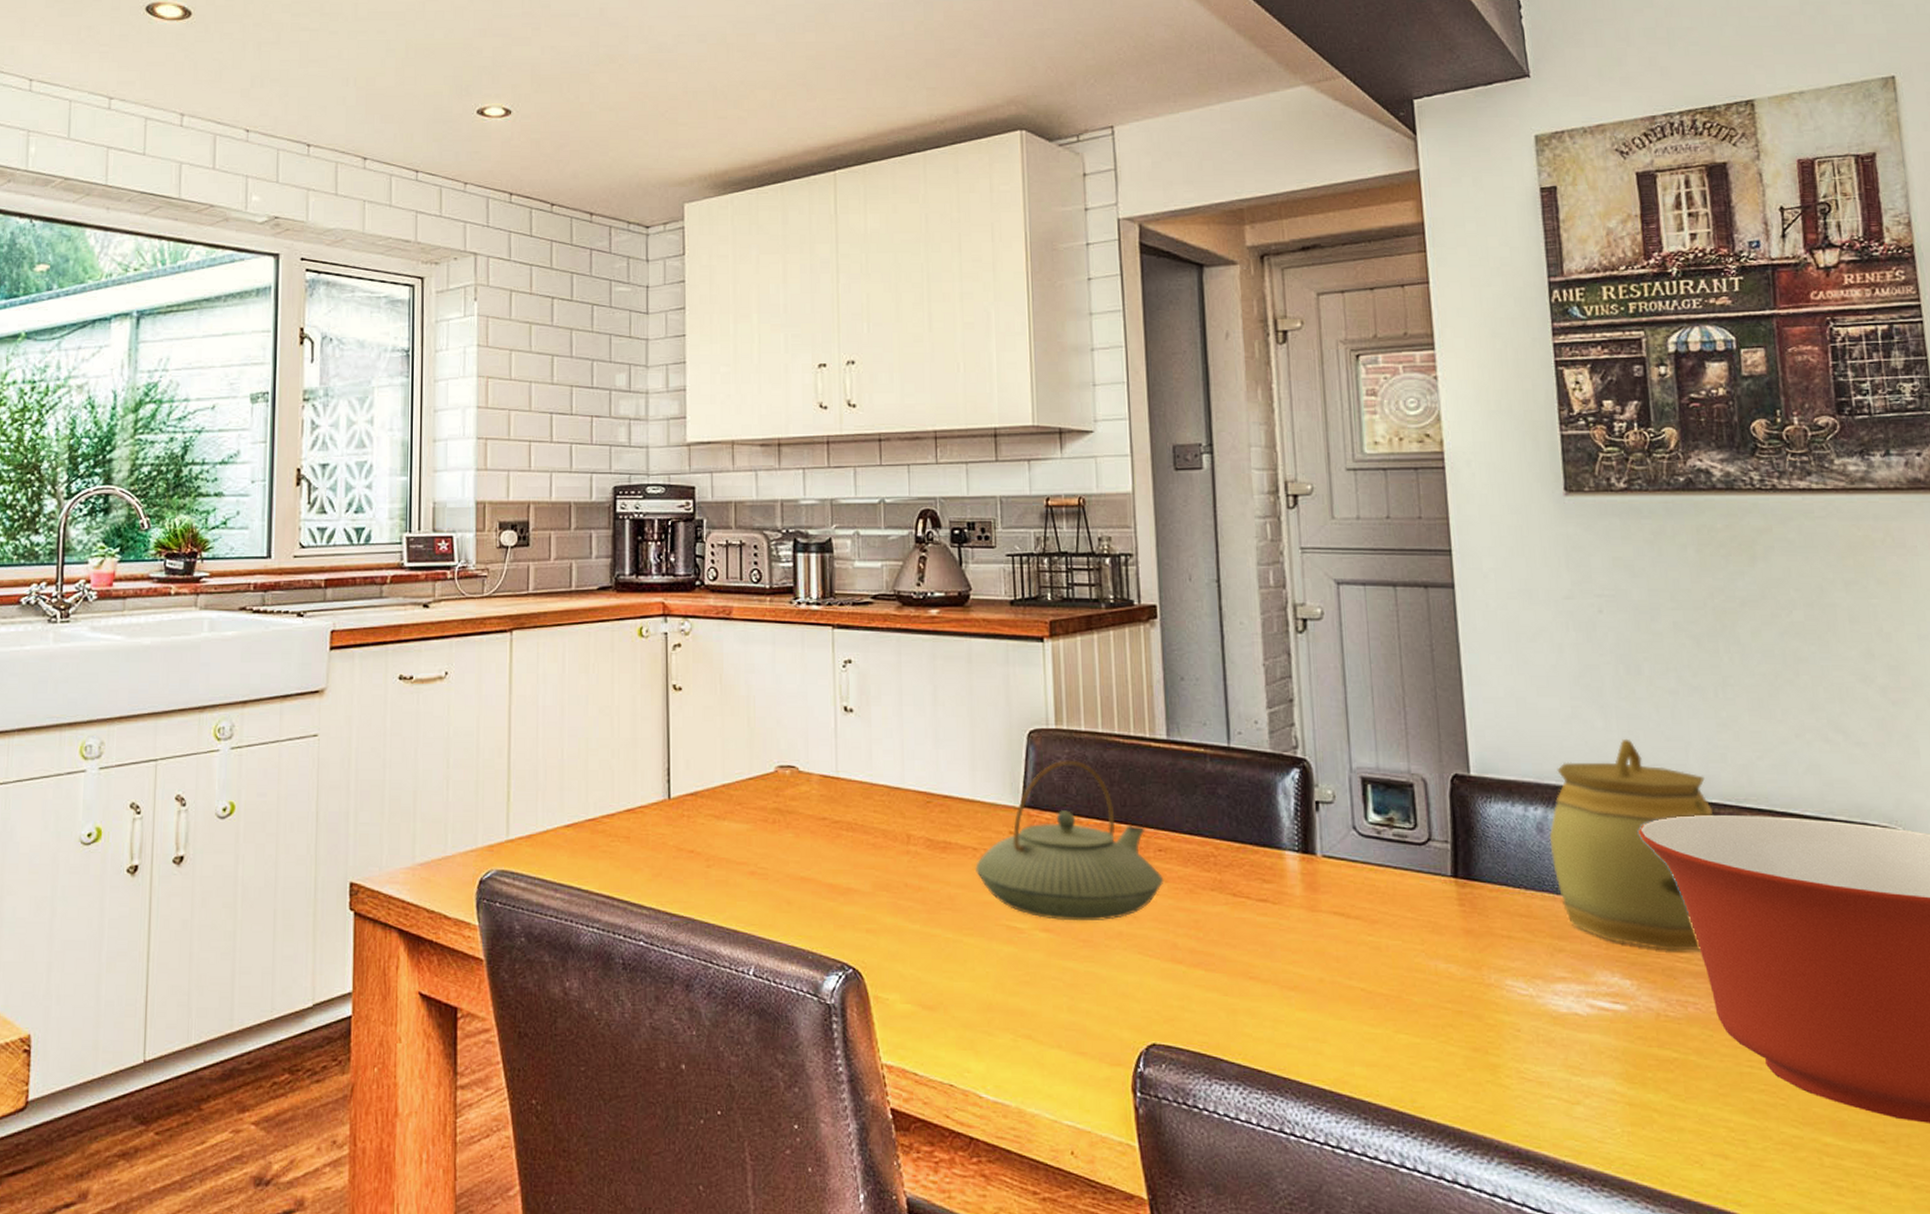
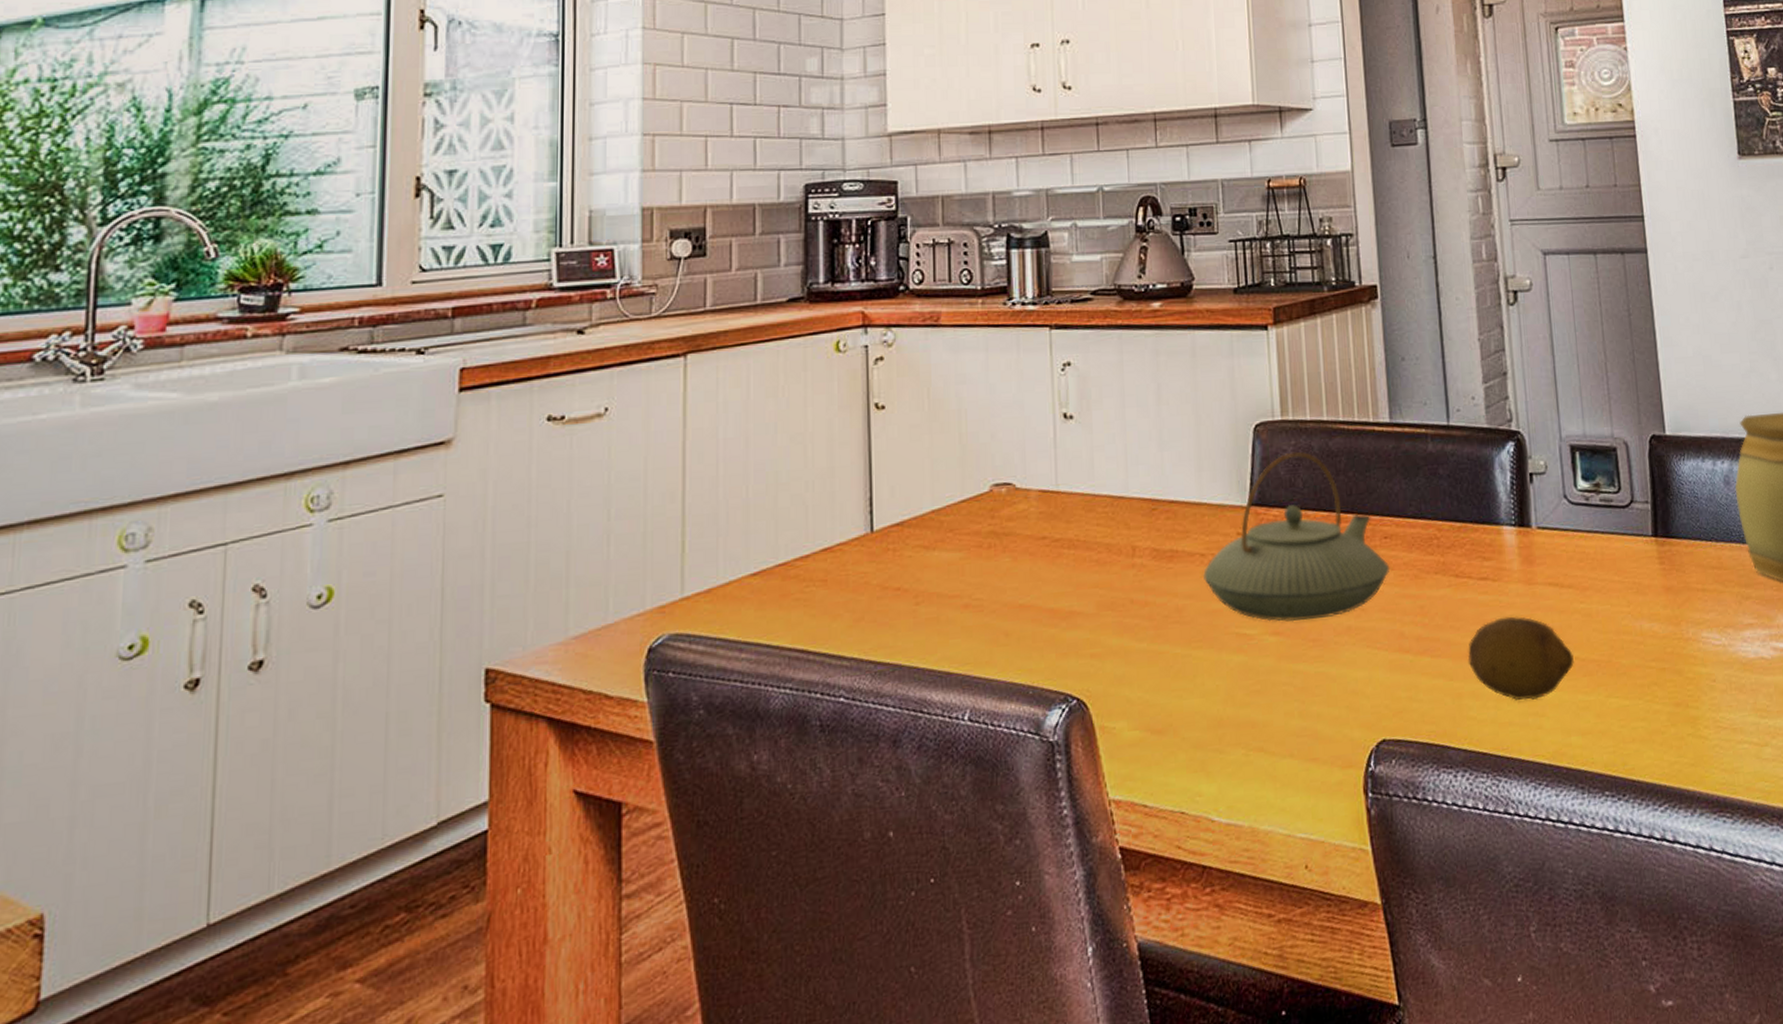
fruit: none [1243,940,1360,1025] -> present [1467,616,1574,700]

